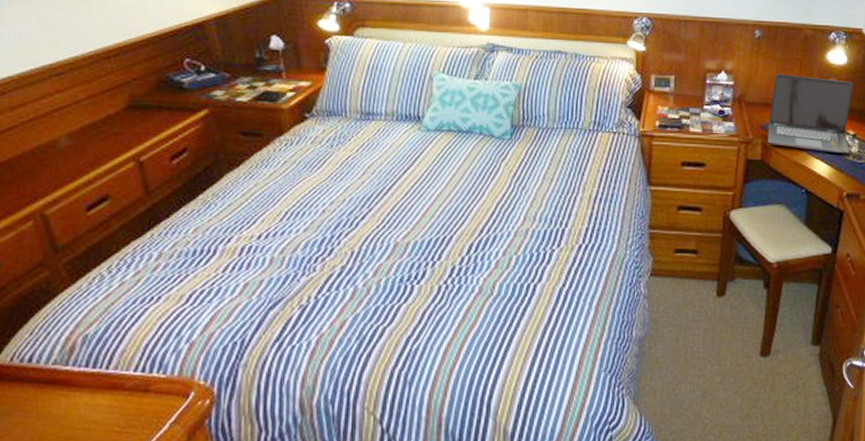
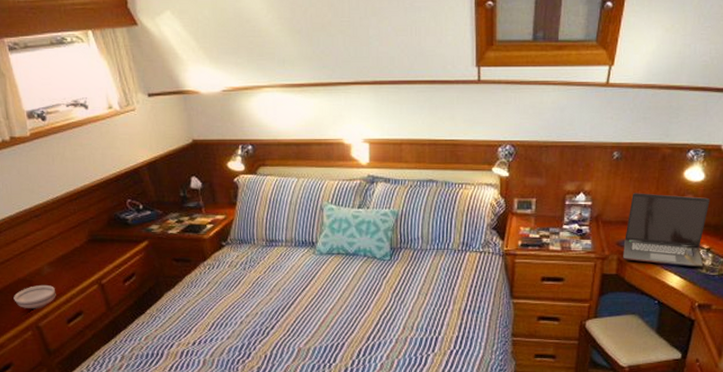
bowl: none [12,161,75,193] -> present [13,284,56,309]

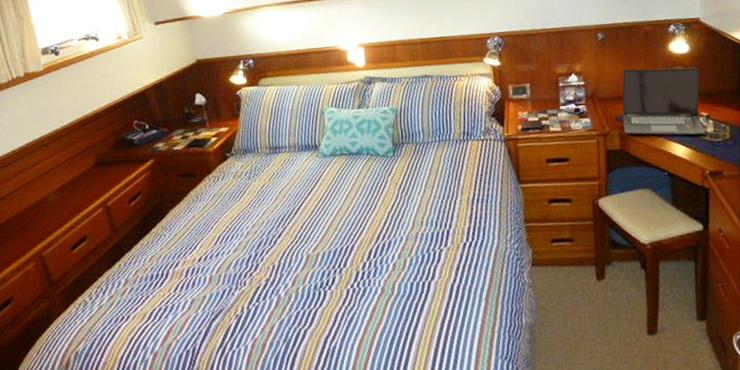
bowl: present [13,284,56,309] -> none [18,212,61,239]

